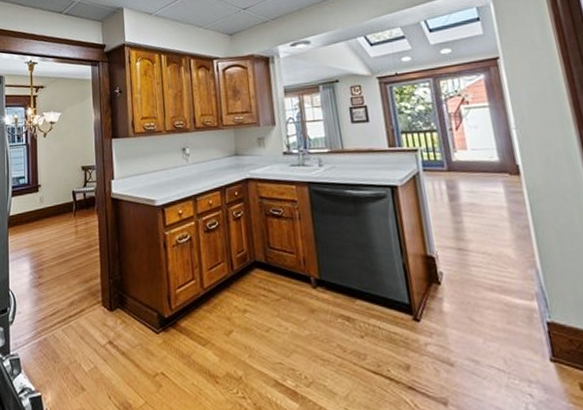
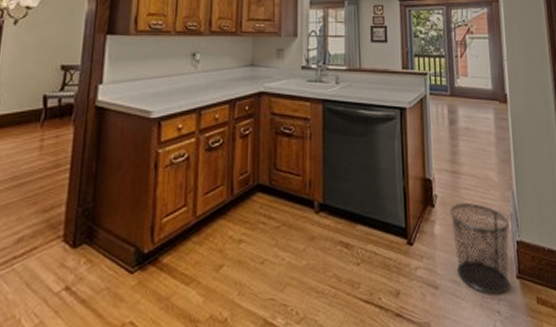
trash can: none [458,281,543,376] -> present [449,203,510,295]

